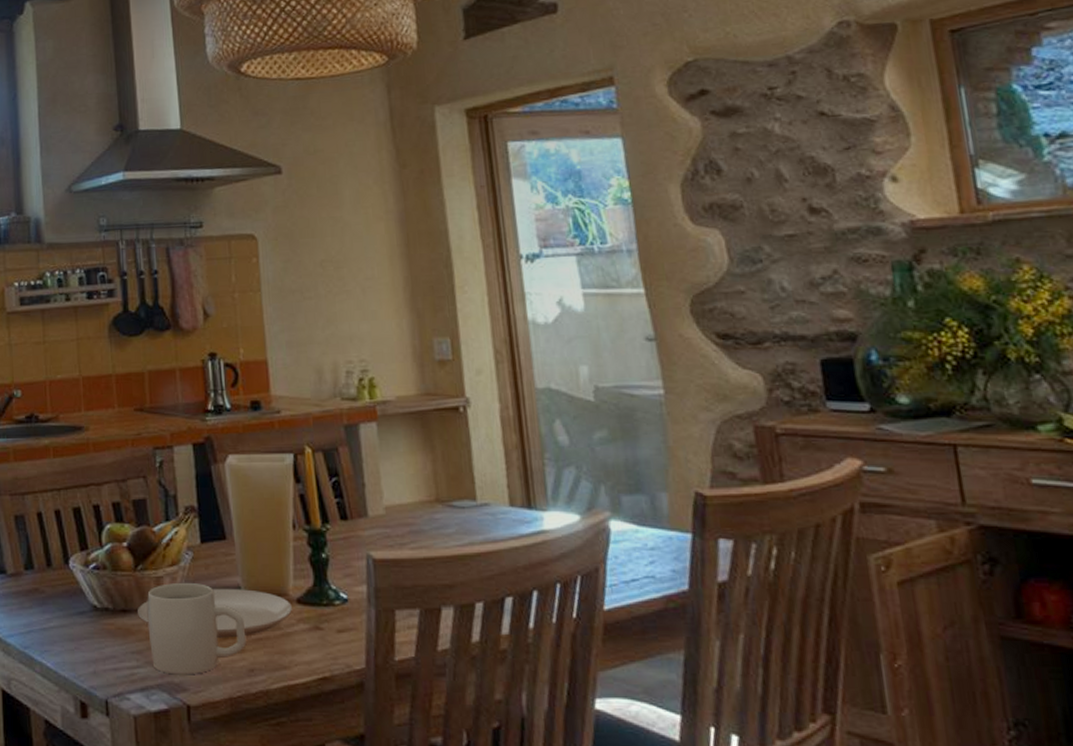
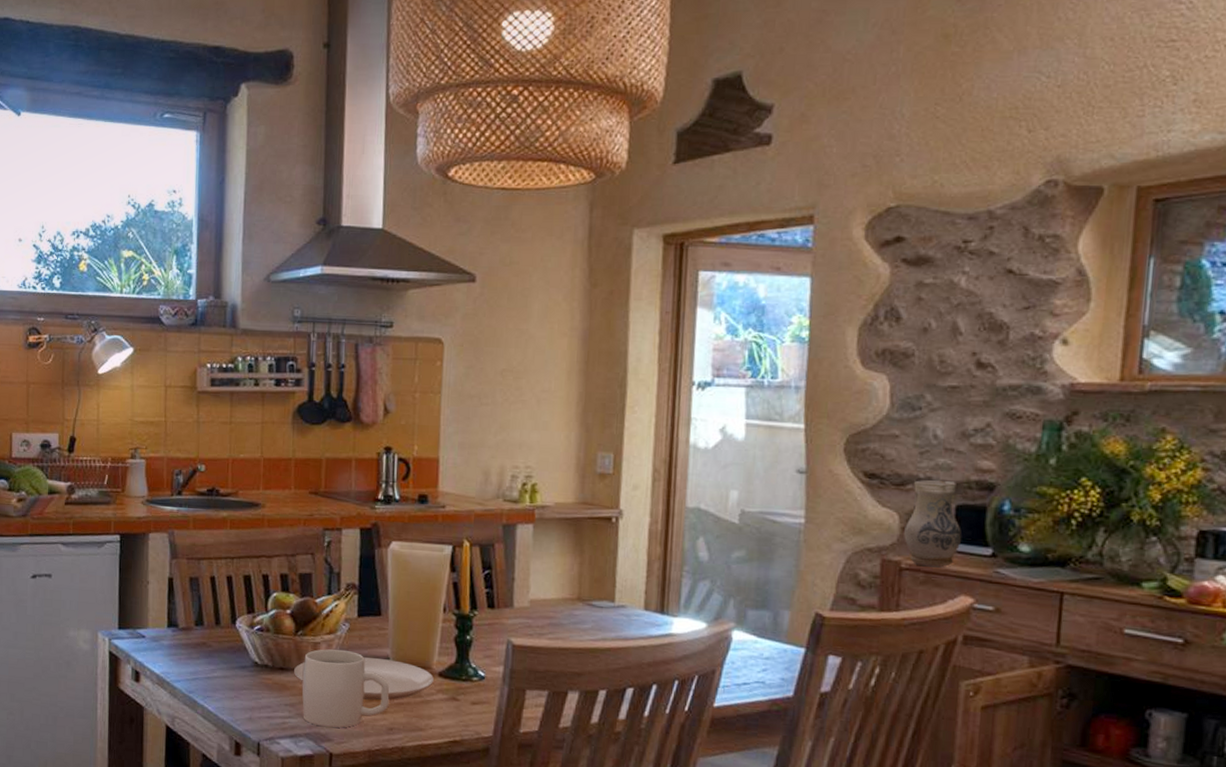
ceramic pitcher: none [771,334,835,430] -> present [904,479,962,568]

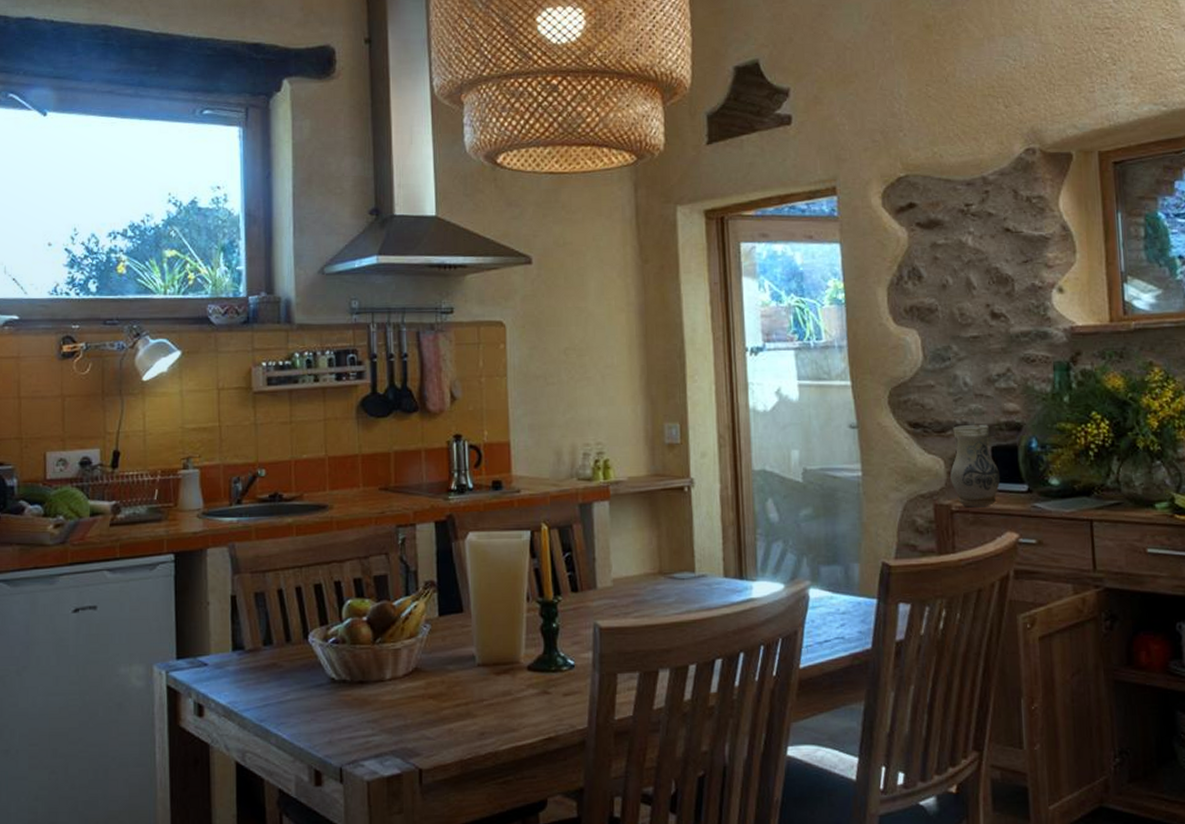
plate: present [294,657,434,701] -> none [375,658,523,705]
mug: present [301,649,390,728] -> none [384,653,479,741]

